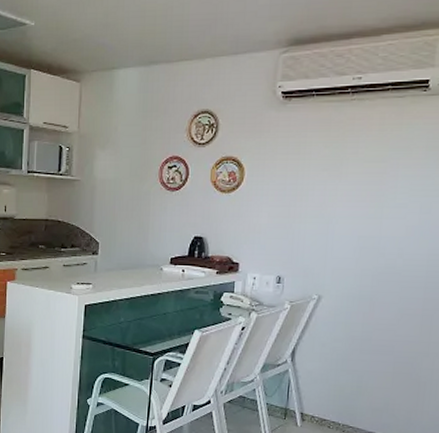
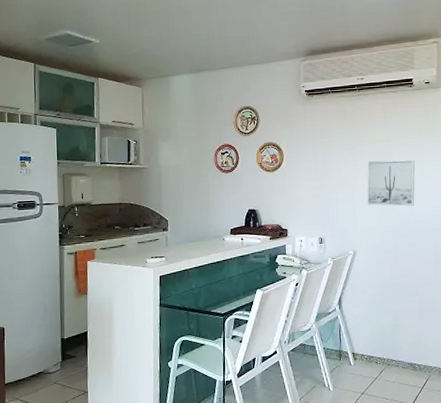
wall art: none [343,186,416,246] -> present [366,160,415,207]

